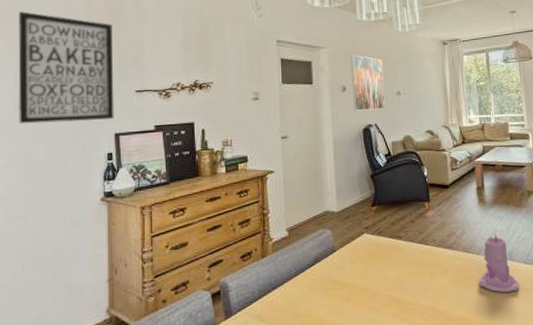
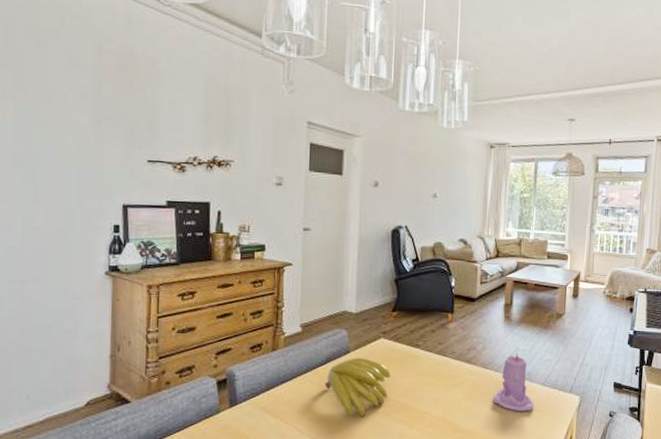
wall art: present [17,12,114,124] -> none [16,55,124,188]
banana: none [314,255,377,316] -> present [324,358,391,416]
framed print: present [351,55,385,111] -> none [384,148,421,211]

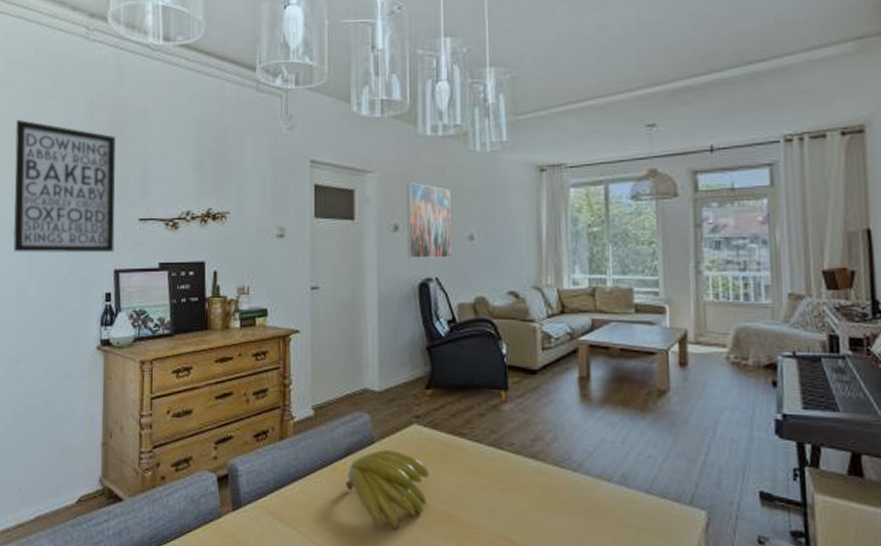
wall art: none [16,55,124,188] -> present [13,120,115,253]
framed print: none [384,148,421,211] -> present [407,182,451,259]
candle: present [492,352,534,411] -> none [573,444,636,531]

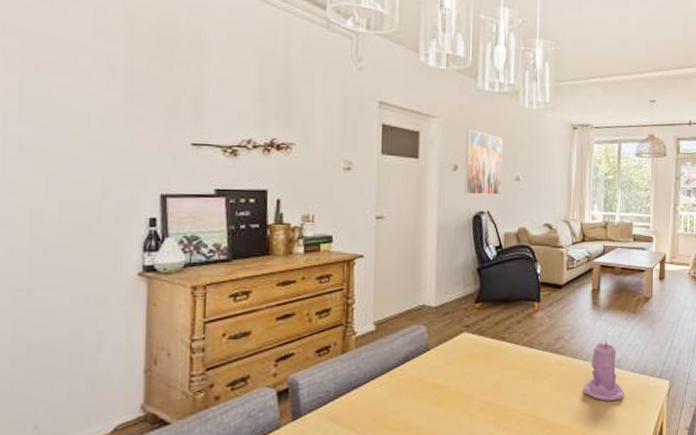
wall art: present [13,120,115,253] -> none [23,21,163,176]
banana: present [345,450,429,529] -> none [402,355,475,420]
candle: none [573,444,636,531] -> present [582,338,624,401]

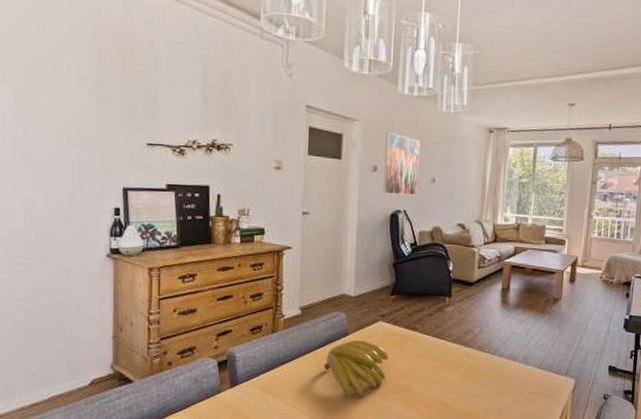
banana: none [402,355,475,420] -> present [323,340,389,397]
candle: present [582,338,624,401] -> none [489,335,530,394]

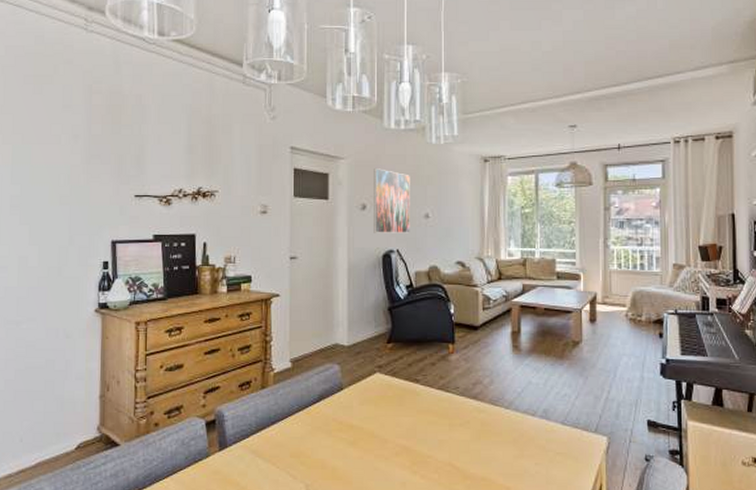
banana: present [323,340,389,397] -> none [318,395,389,461]

